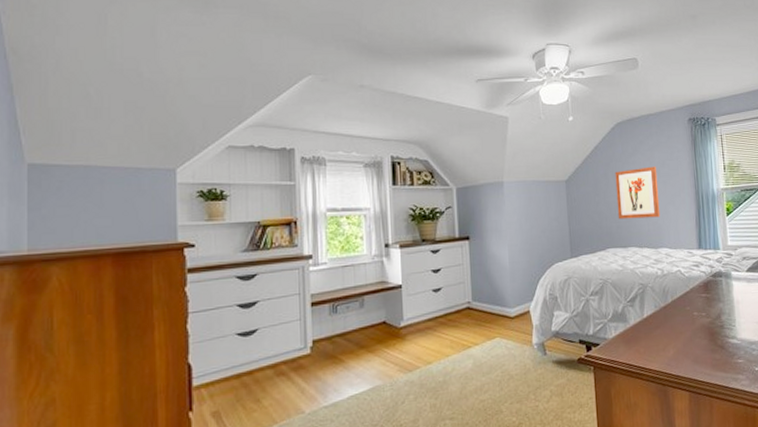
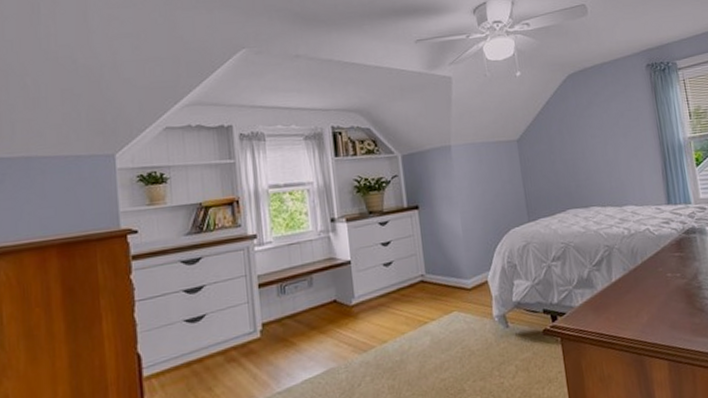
wall art: present [615,166,661,220] -> none [570,118,623,178]

